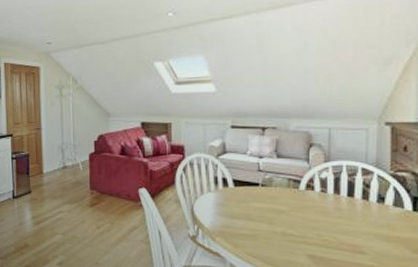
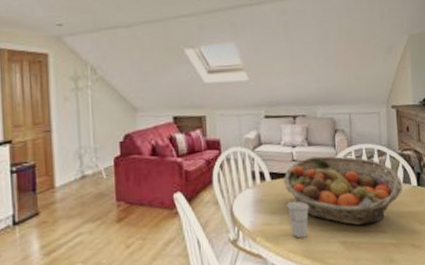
fruit basket: none [247,169,393,243] -> present [283,156,403,226]
cup: none [250,209,274,245] -> present [287,201,309,238]

